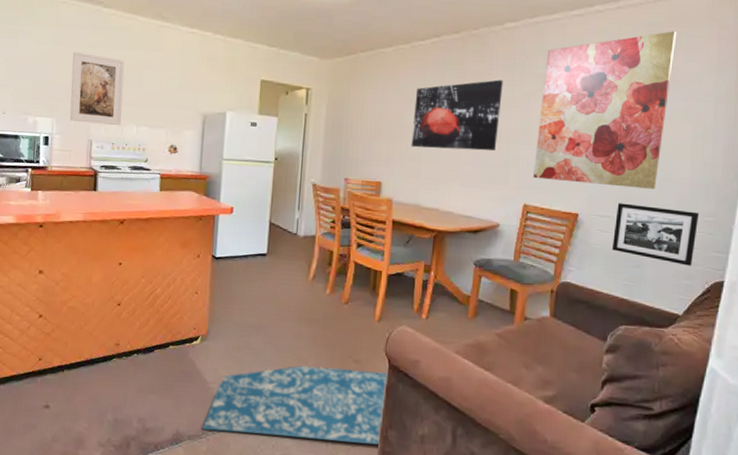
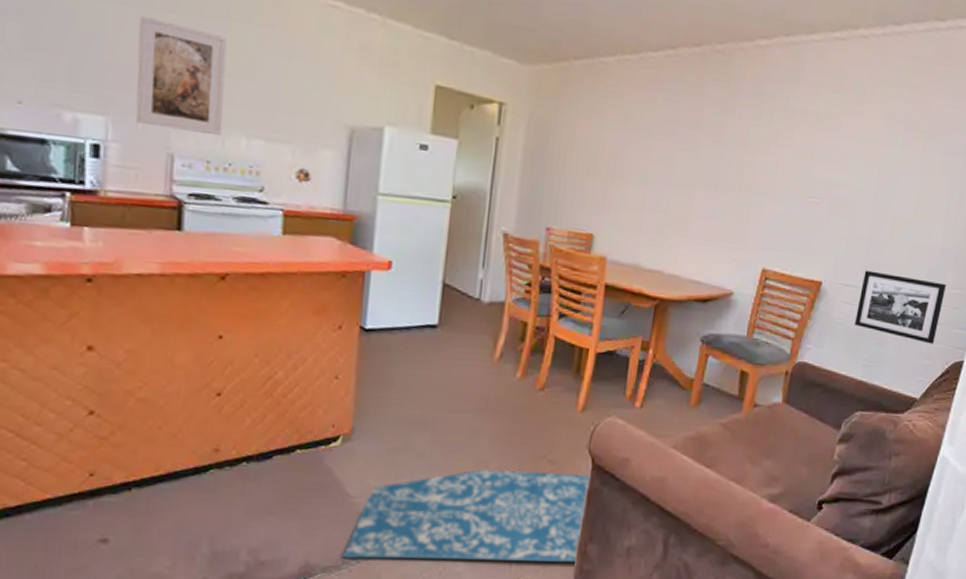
wall art: present [411,79,503,151] -> none [633,111,749,201]
wall art: present [533,31,677,189] -> none [775,69,943,256]

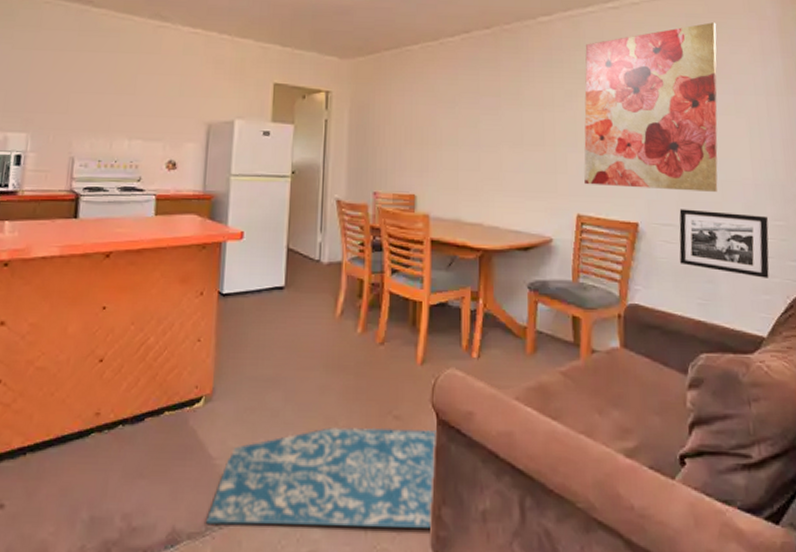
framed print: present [135,15,227,136] -> none [47,56,116,140]
wall art: none [775,69,943,256] -> present [584,22,718,192]

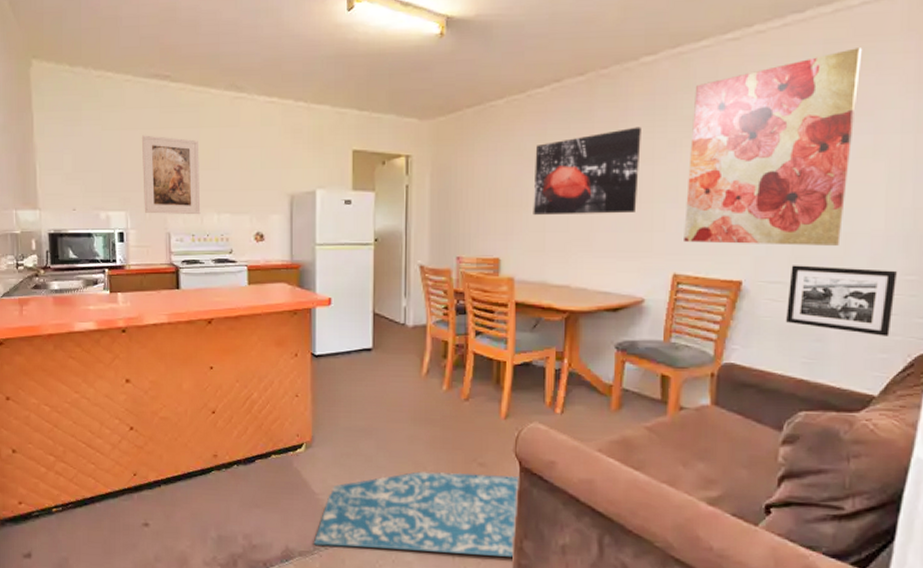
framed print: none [47,56,116,140] -> present [141,135,201,215]
wall art: none [446,77,542,156] -> present [533,127,641,216]

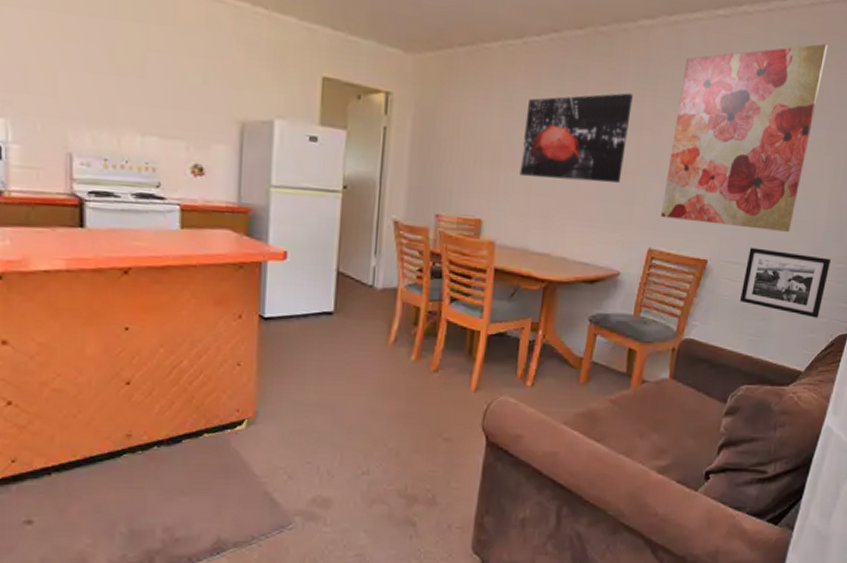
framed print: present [141,135,201,215] -> none [31,17,118,135]
rug: present [313,471,519,557] -> none [251,448,485,535]

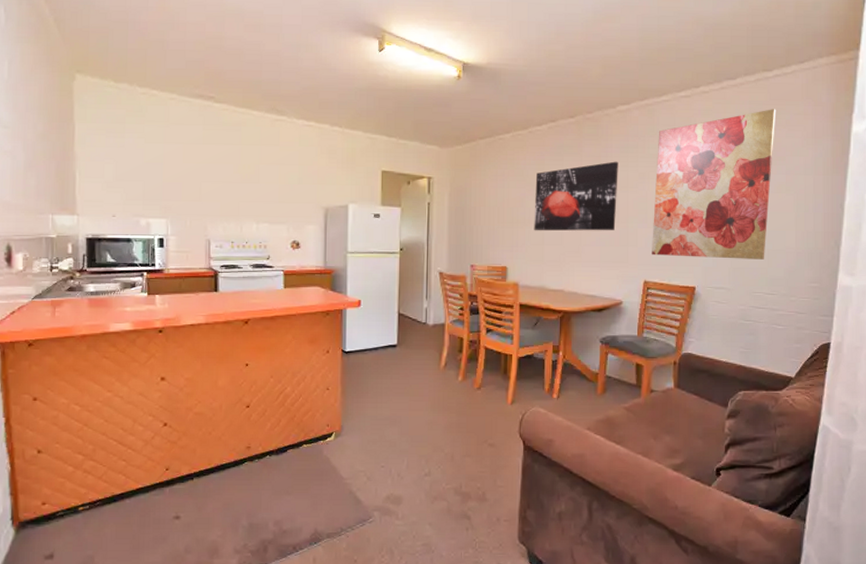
picture frame: present [740,247,831,318] -> none [728,274,805,330]

